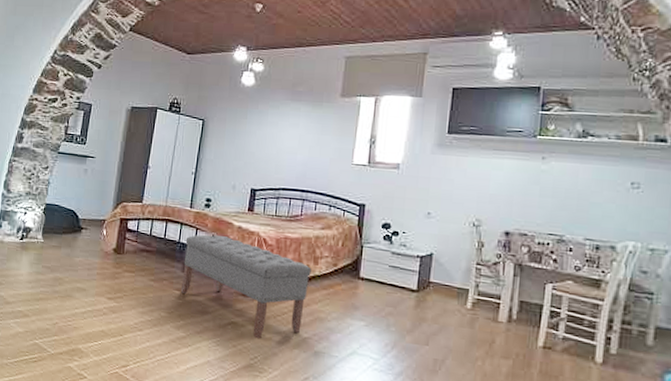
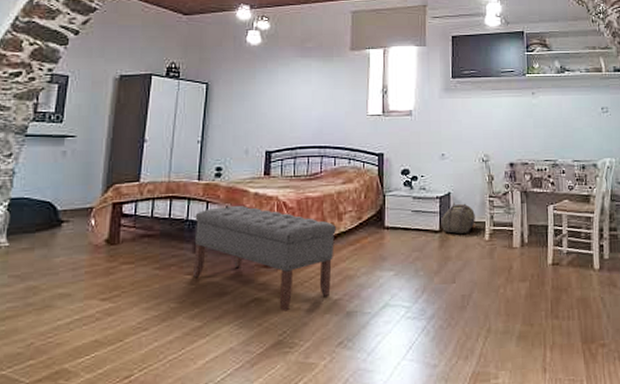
backpack: none [419,264,458,299] -> present [441,202,475,235]

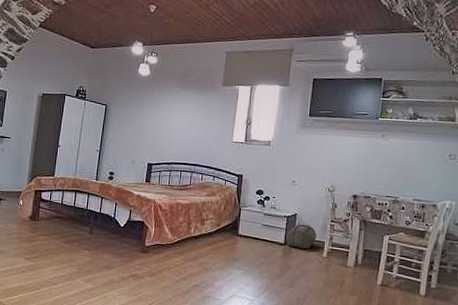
bench: present [192,206,336,312] -> none [89,202,199,288]

